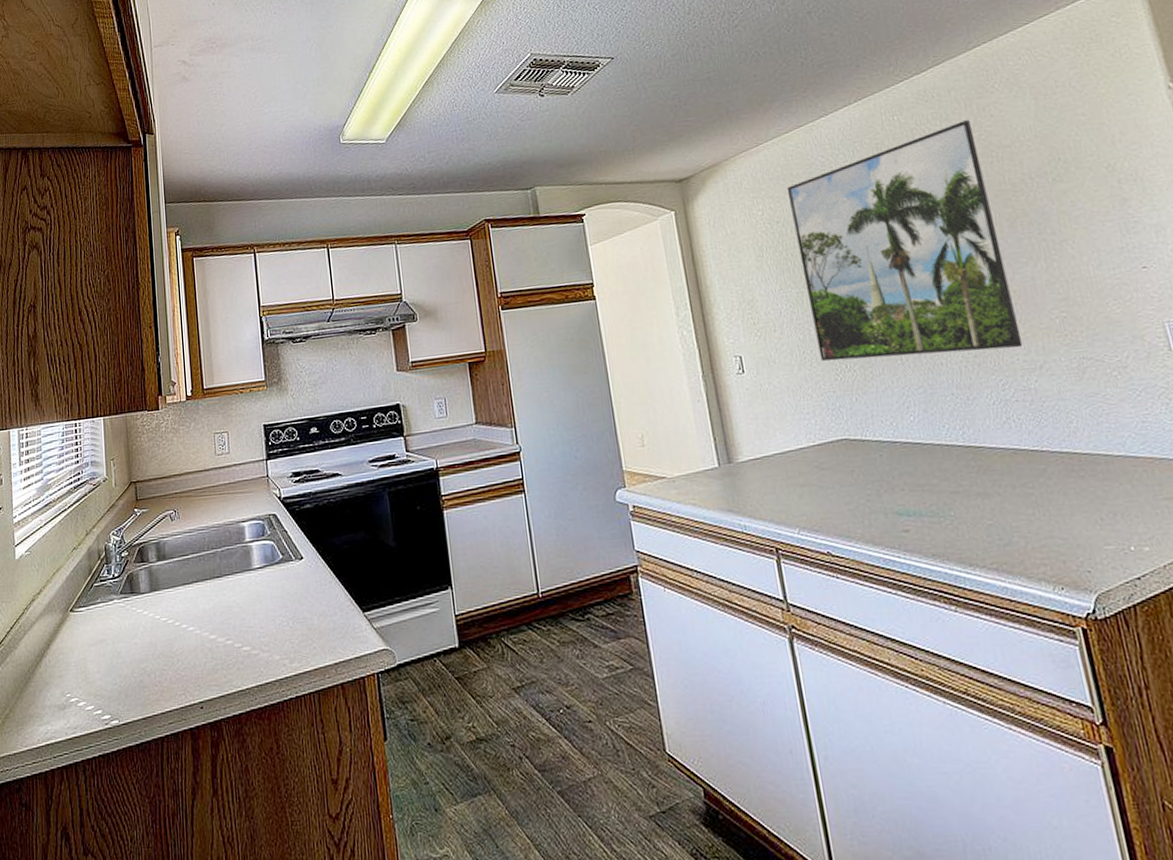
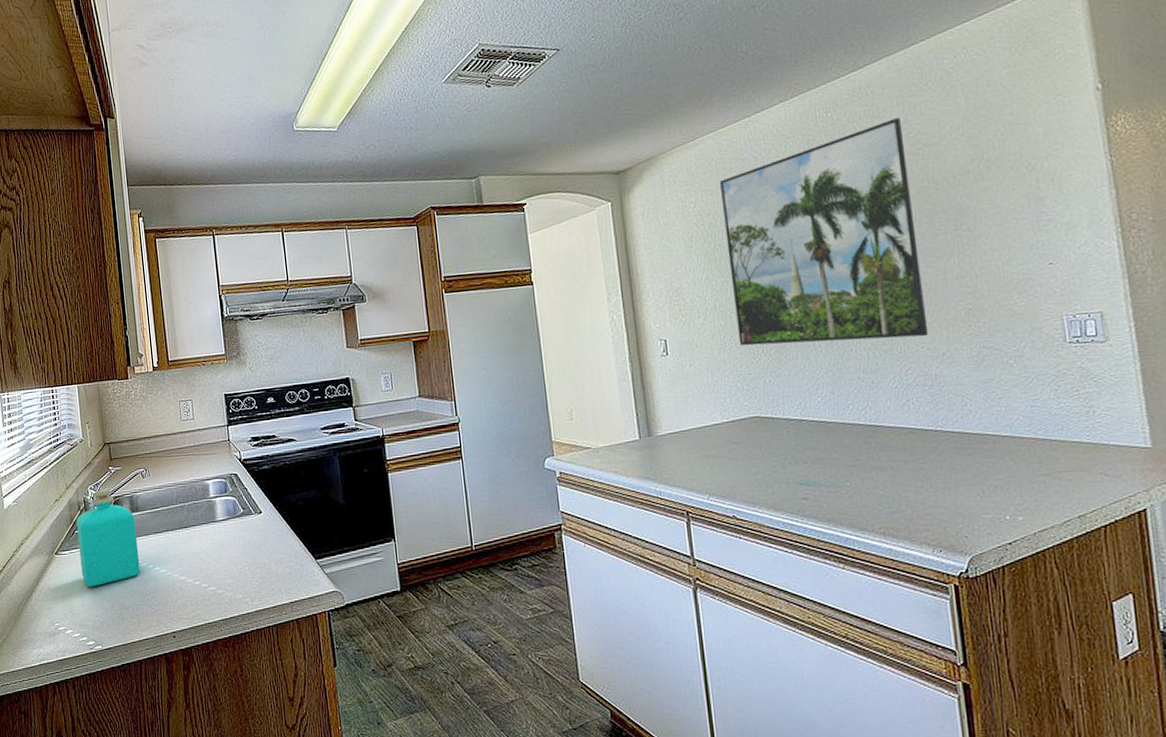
soap bottle: none [96,534,166,650] -> present [76,489,141,587]

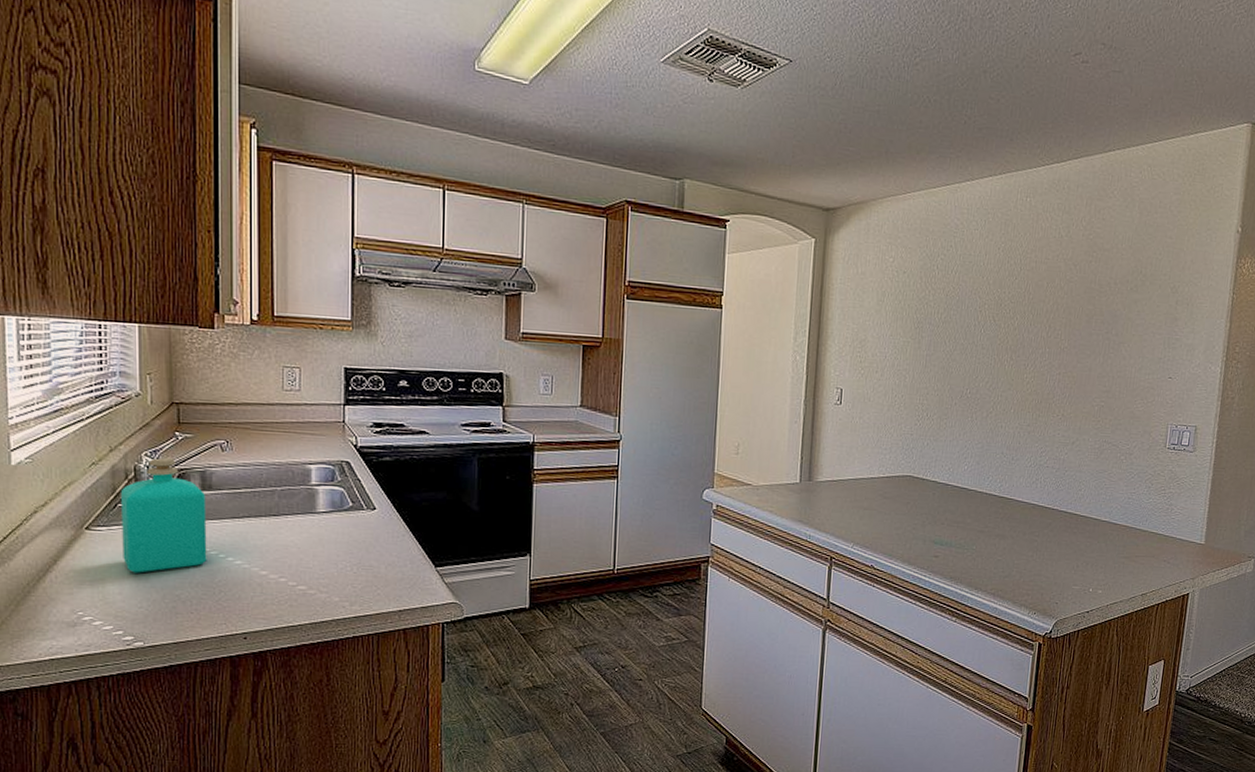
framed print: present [719,118,929,346] -> none [908,217,1085,425]

